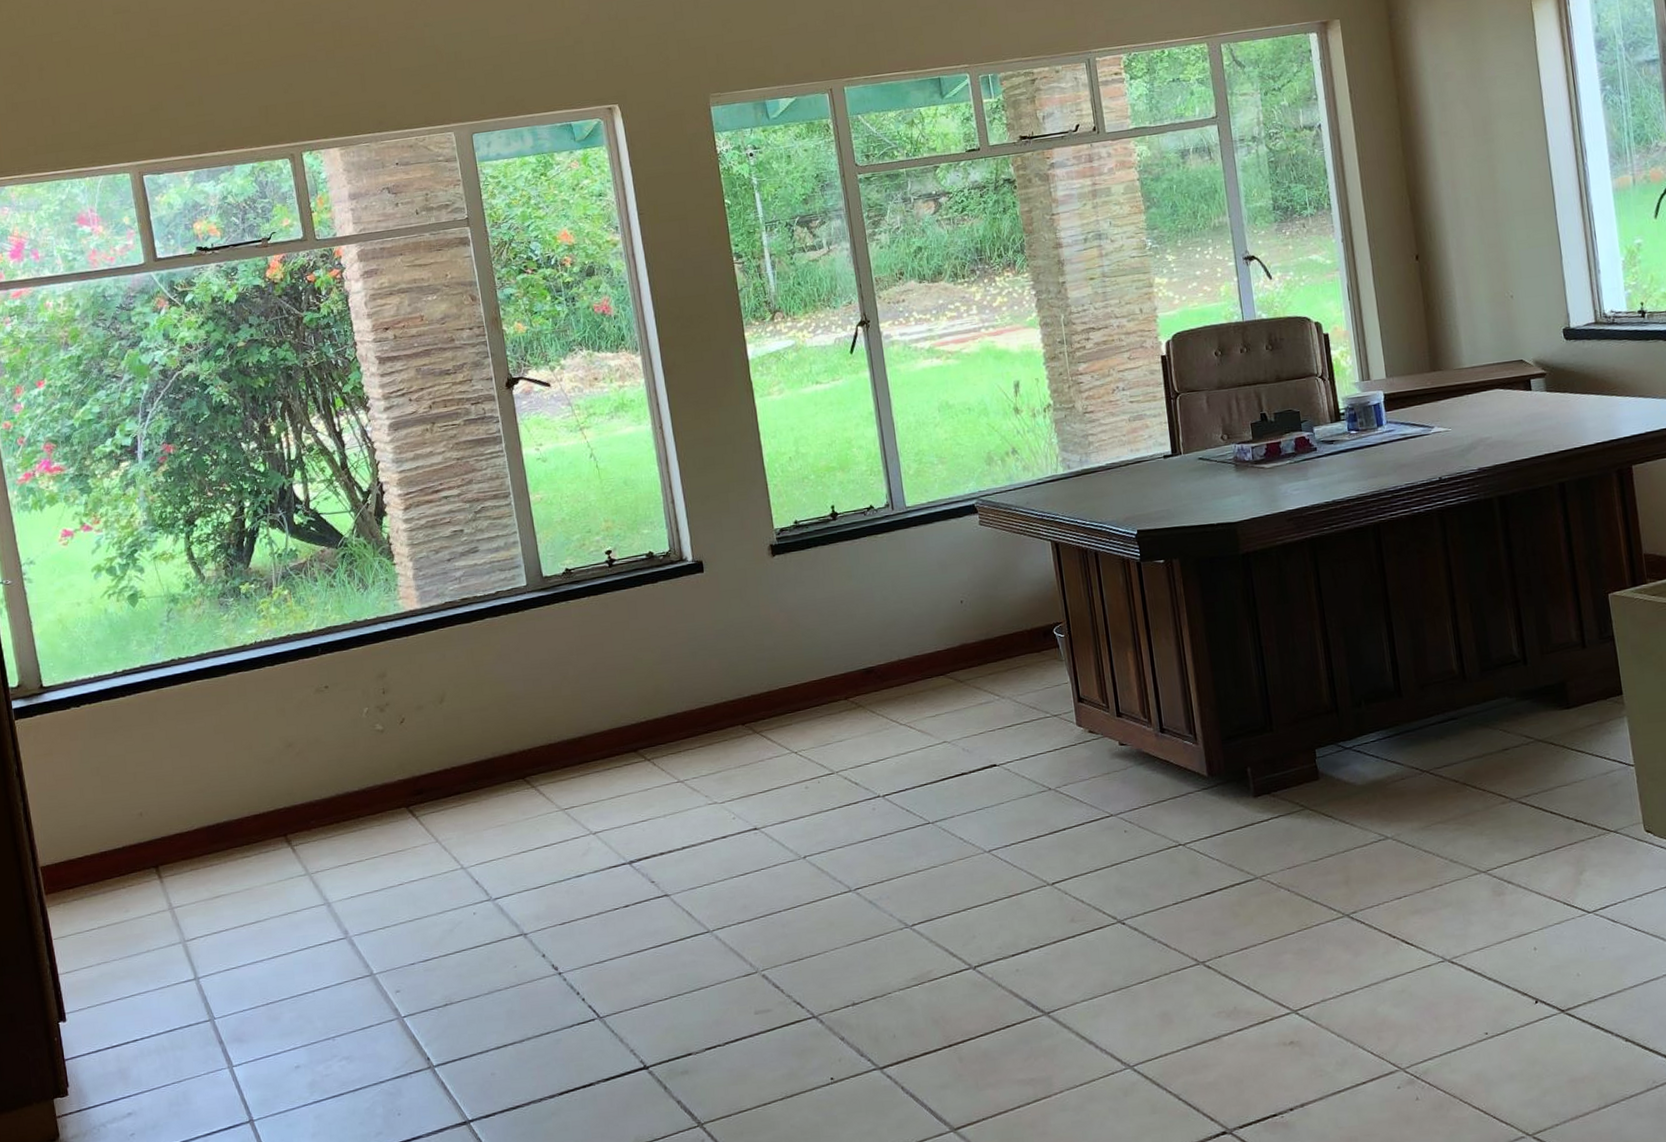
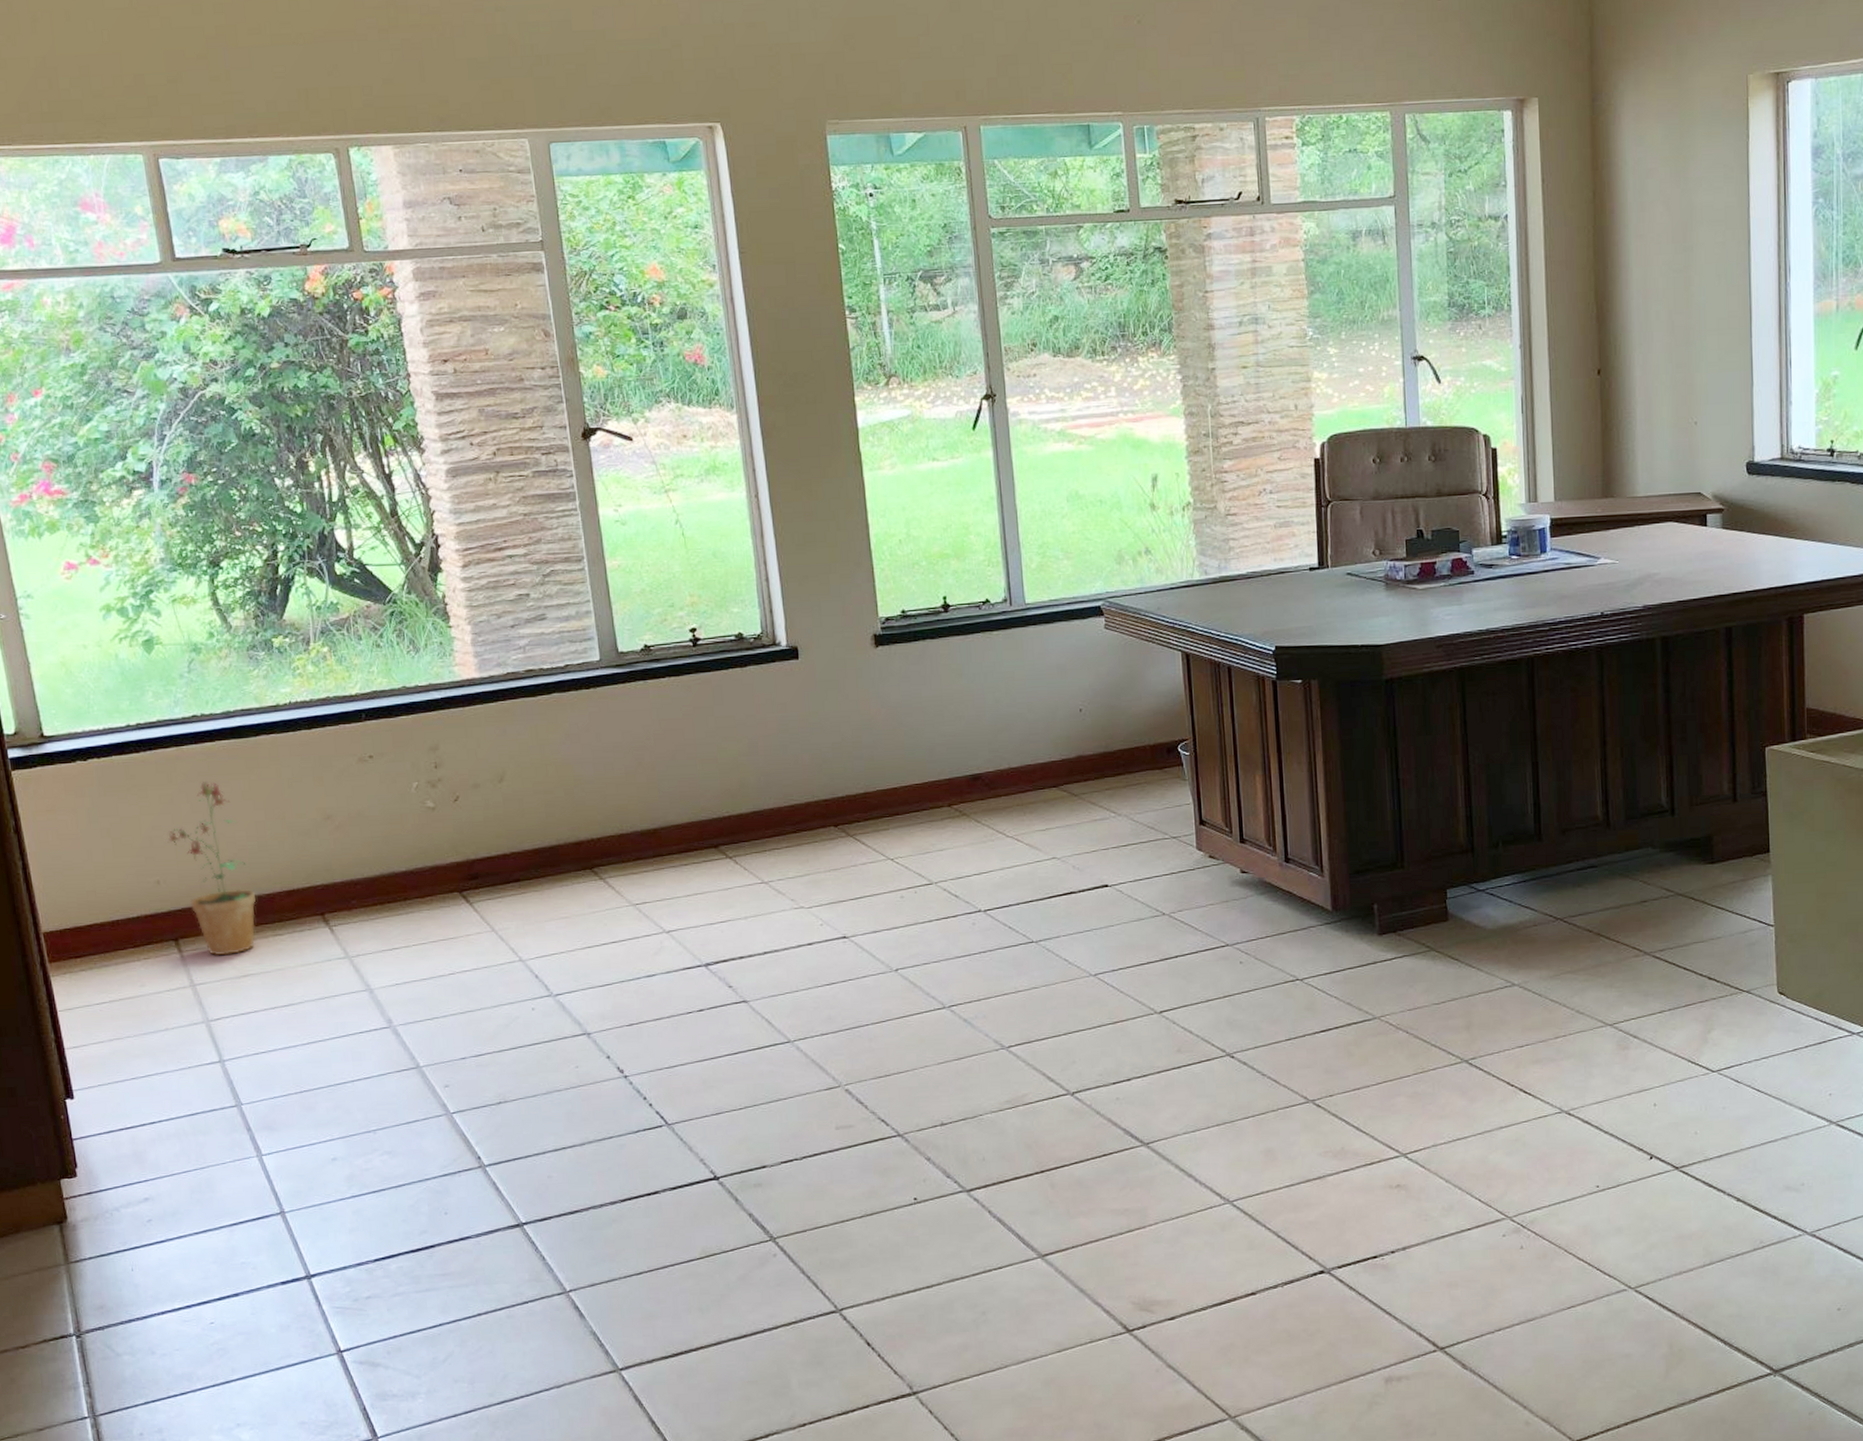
potted plant: none [149,718,226,880] -> present [167,780,256,956]

